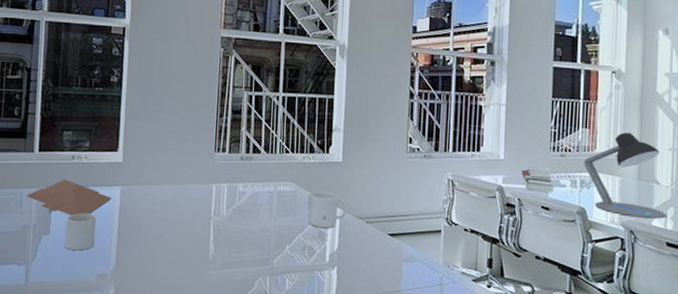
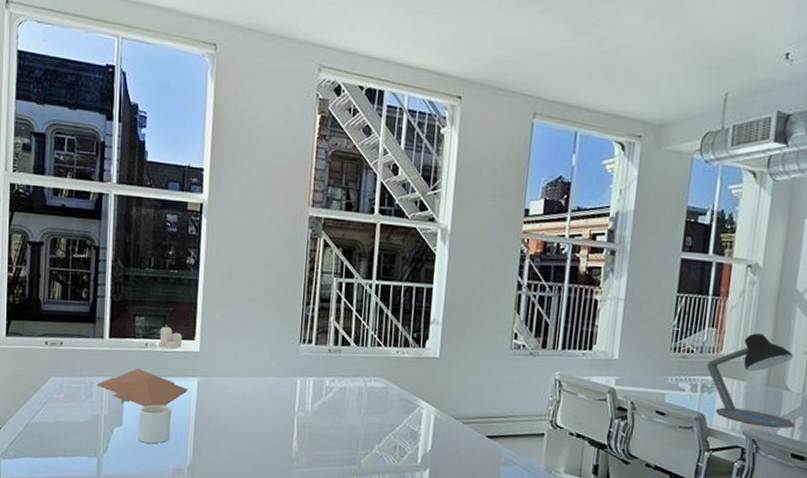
candle: none [85,138,107,161] -> present [159,325,183,350]
mug: present [307,191,348,228] -> none [399,388,443,428]
books: present [521,165,554,193] -> none [636,367,671,397]

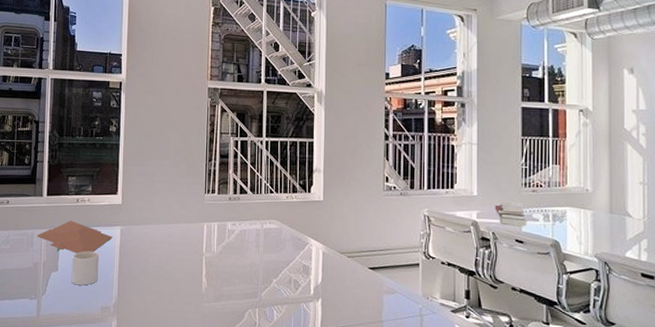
candle: present [159,325,183,350] -> none [88,183,108,203]
books: none [636,367,671,397] -> present [494,201,527,227]
desk lamp: present [707,333,795,429] -> none [555,168,641,251]

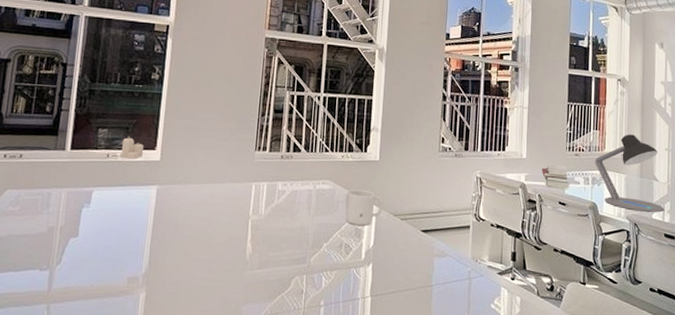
papers: present [37,221,113,254] -> none [54,179,147,217]
cup: present [71,251,99,286] -> none [93,213,129,253]
candle: none [88,183,108,203] -> present [120,136,145,159]
mug: none [292,228,329,263] -> present [345,189,383,225]
desk lamp: none [555,168,641,251] -> present [595,134,665,213]

